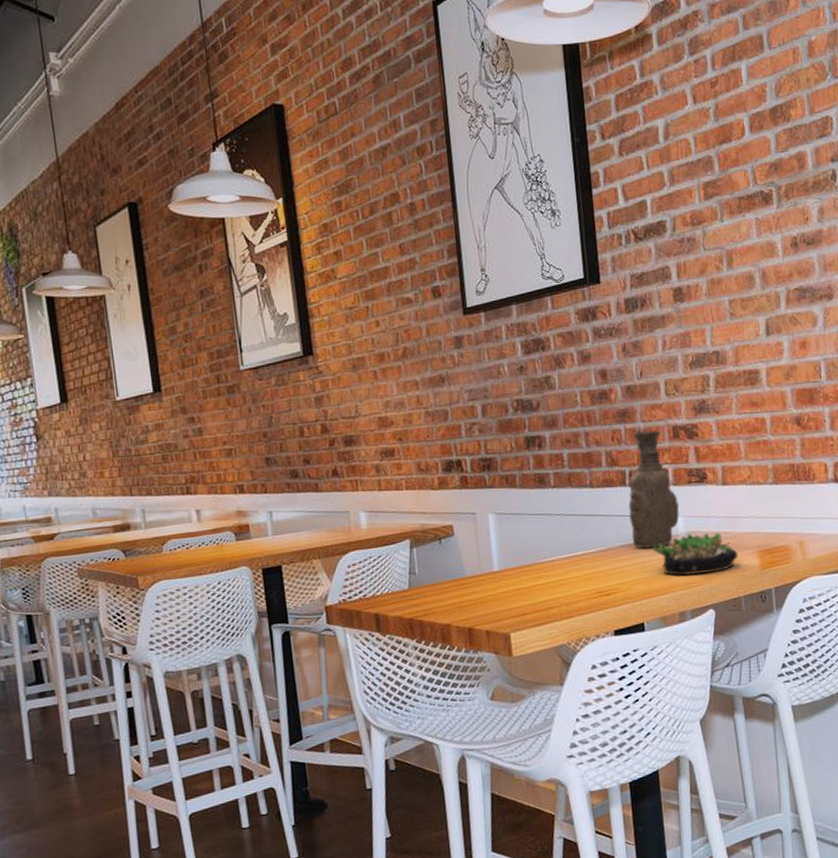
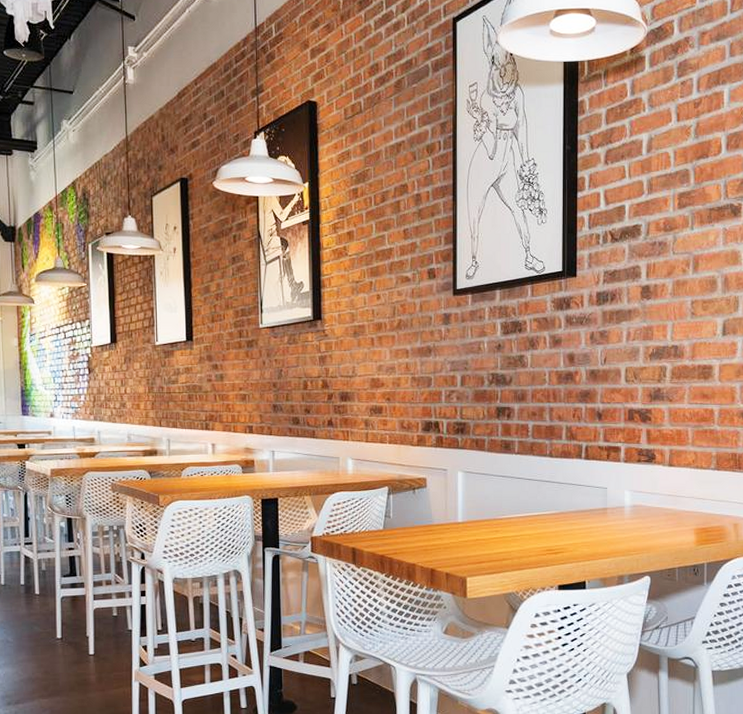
vase: present [628,430,680,549] -> none [582,411,628,516]
succulent plant: present [652,532,738,576] -> none [600,506,677,544]

